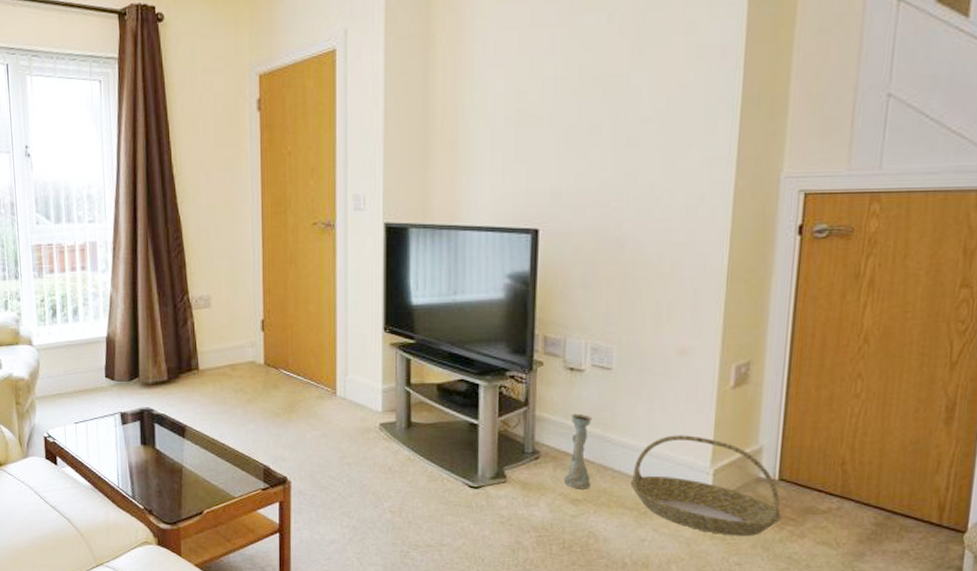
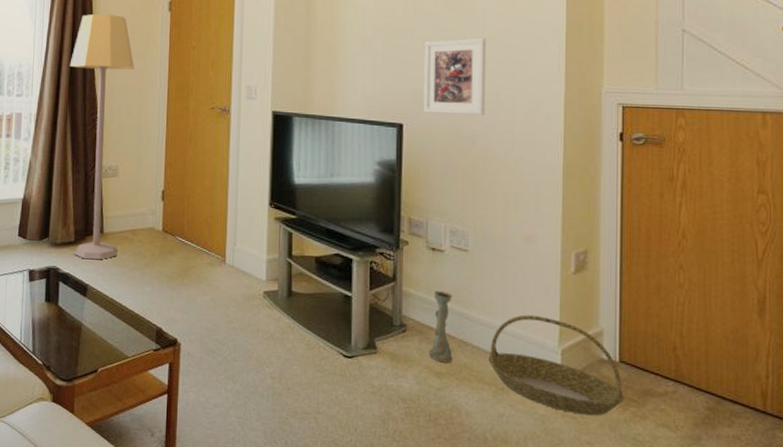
lamp: none [146,119,221,399] -> present [69,14,134,260]
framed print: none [563,120,642,215] -> present [423,38,486,116]

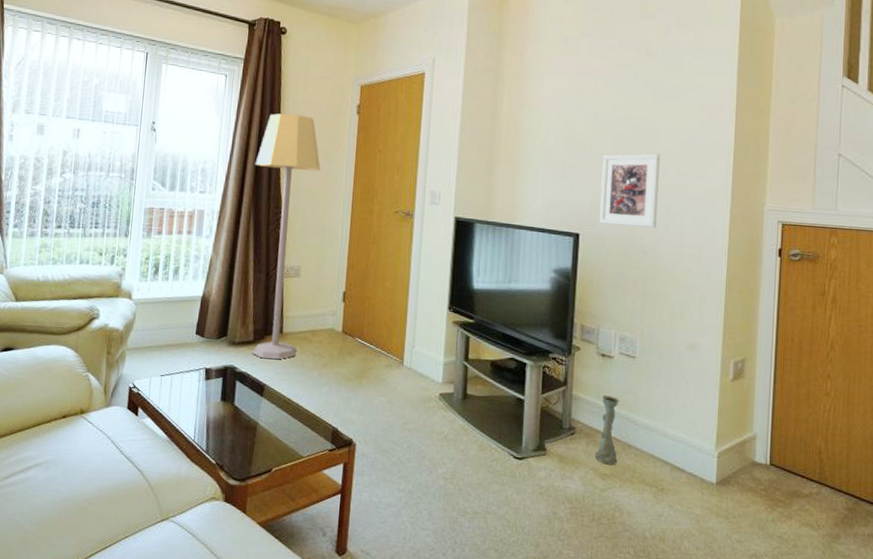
basket: present [488,315,624,416] -> none [650,419,773,516]

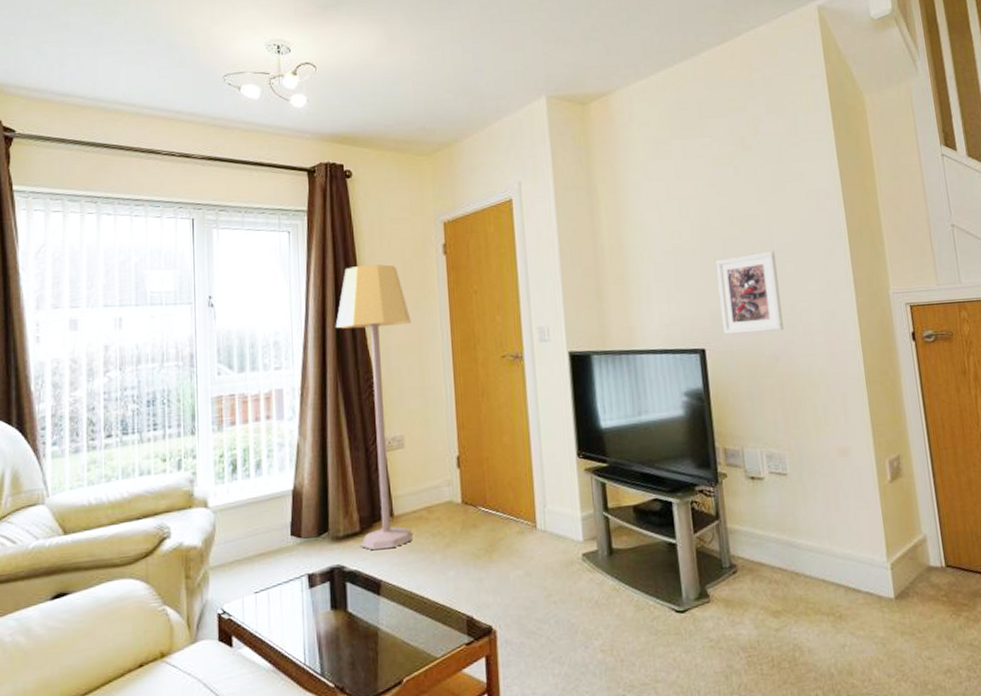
vase: present [595,394,620,465] -> none [759,521,788,600]

